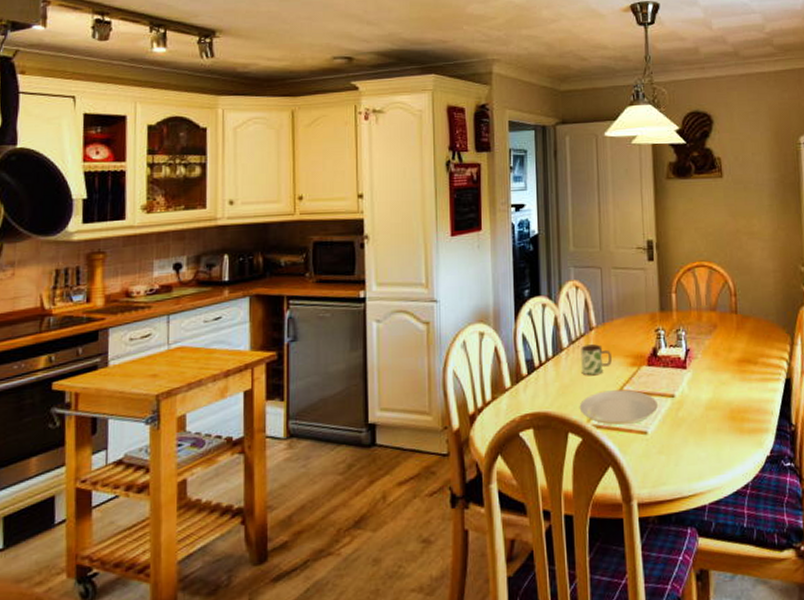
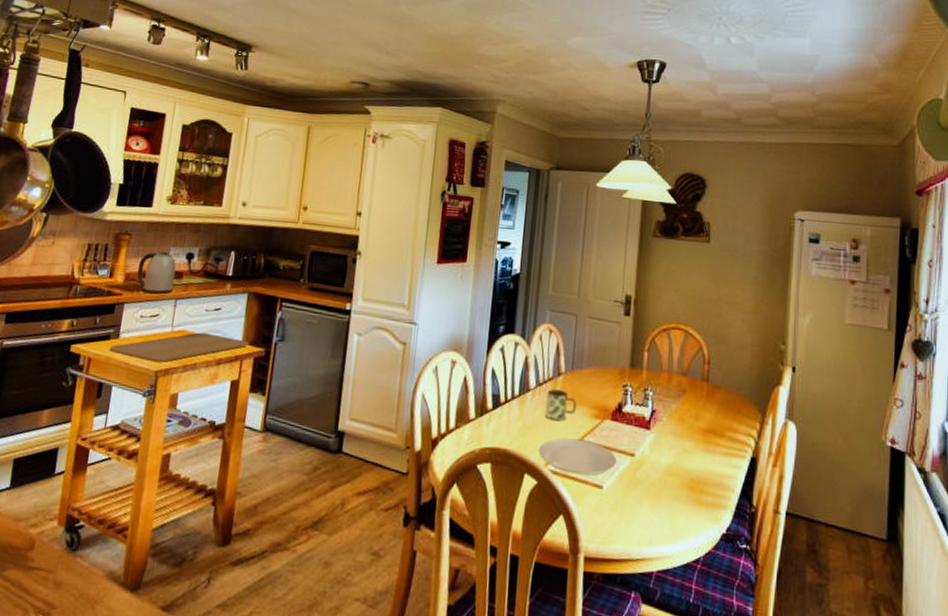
chopping board: none [98,345,258,385] -> present [109,332,249,362]
kettle: none [118,266,163,314] -> present [137,252,176,295]

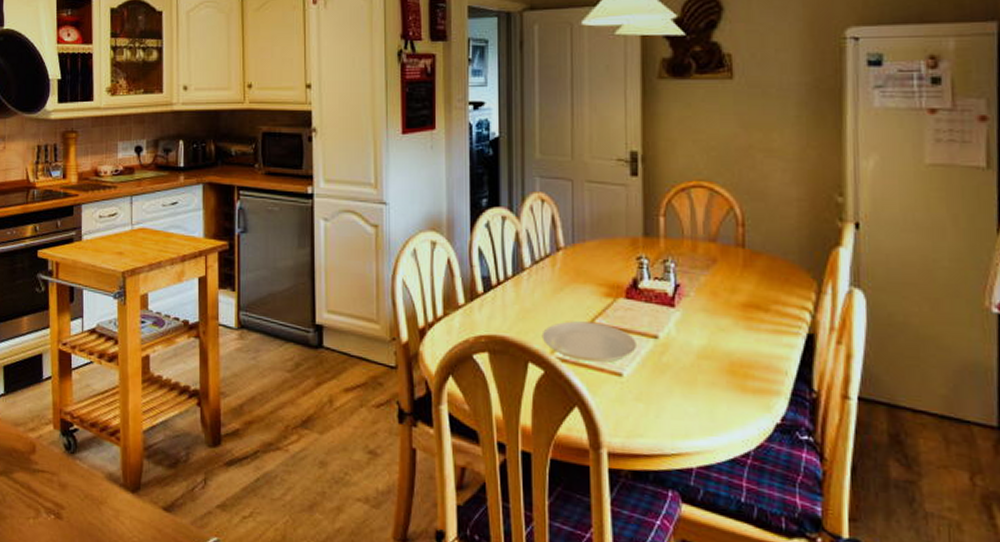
chopping board: present [109,332,249,362] -> none [74,229,211,262]
kettle: present [137,252,176,295] -> none [89,147,126,192]
mug: present [545,389,576,422] -> none [545,267,582,303]

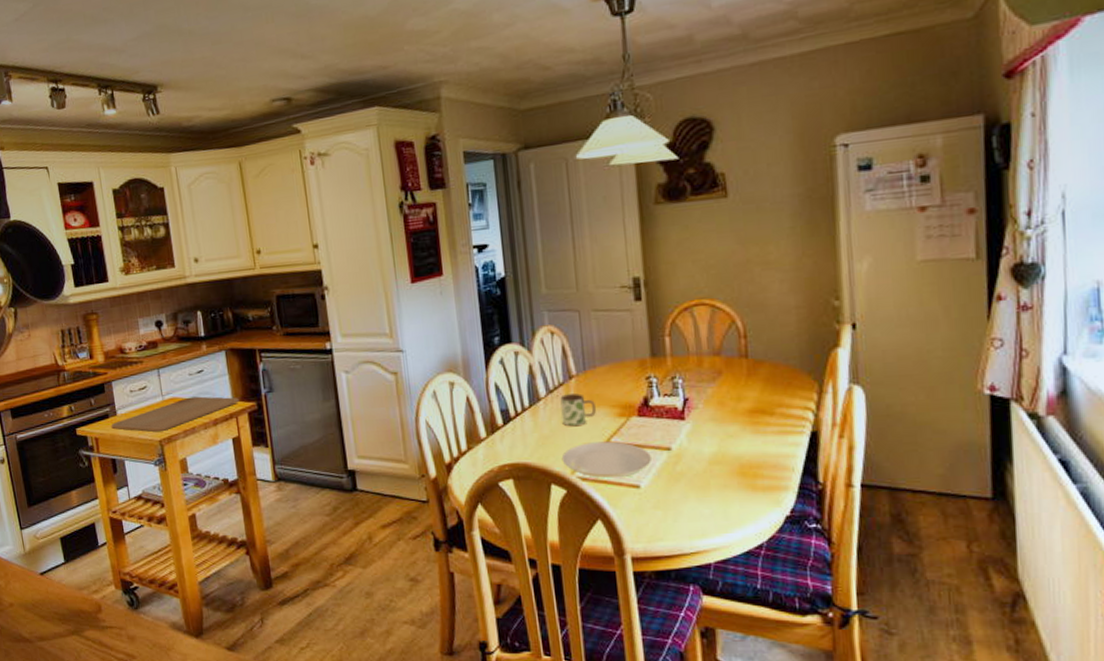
chopping board: none [74,229,211,262] -> present [111,396,239,432]
mug: none [545,267,582,303] -> present [560,393,596,427]

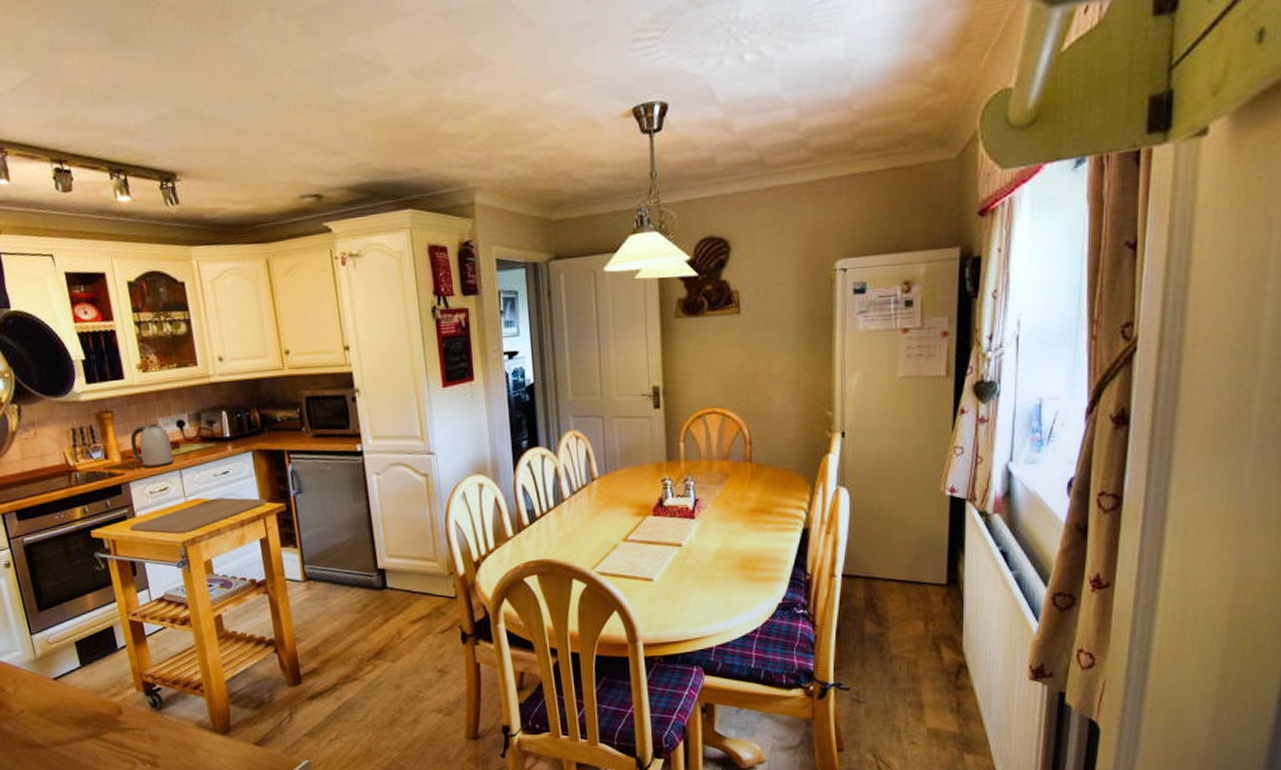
kettle: none [113,324,152,368] -> present [130,424,174,469]
mug: present [560,393,596,427] -> none [583,495,615,526]
plate: present [561,441,651,479] -> none [582,538,664,573]

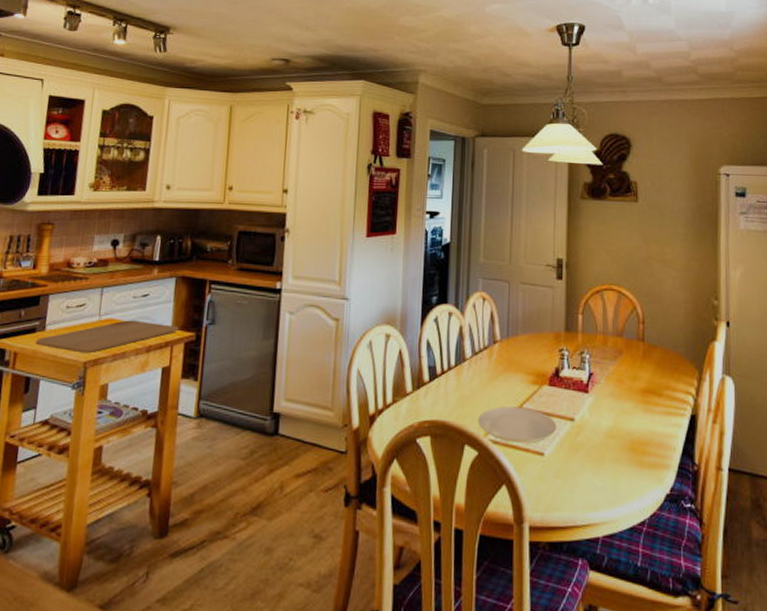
kettle: present [130,424,174,469] -> none [61,240,101,284]
plate: none [582,538,664,573] -> present [477,406,556,444]

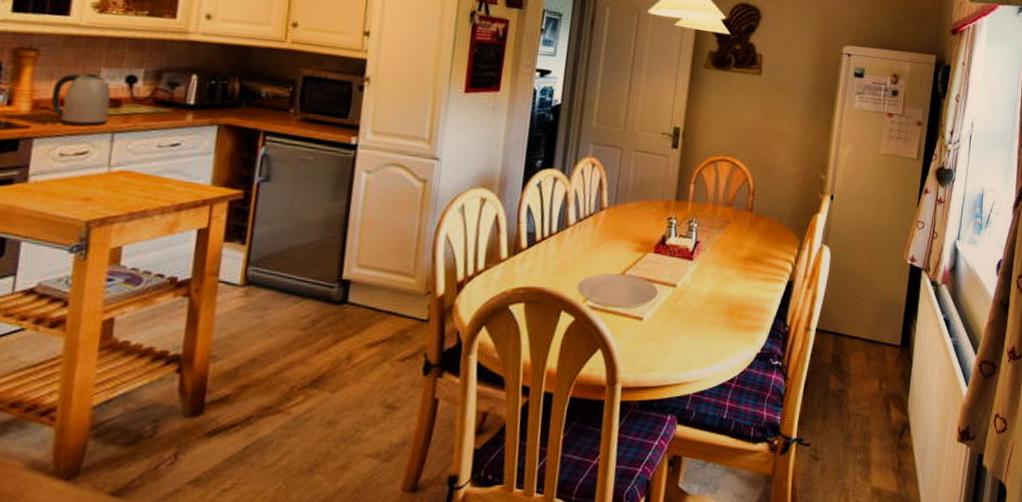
chopping board: present [35,320,179,352] -> none [13,173,221,210]
kettle: none [61,240,101,284] -> present [50,73,111,128]

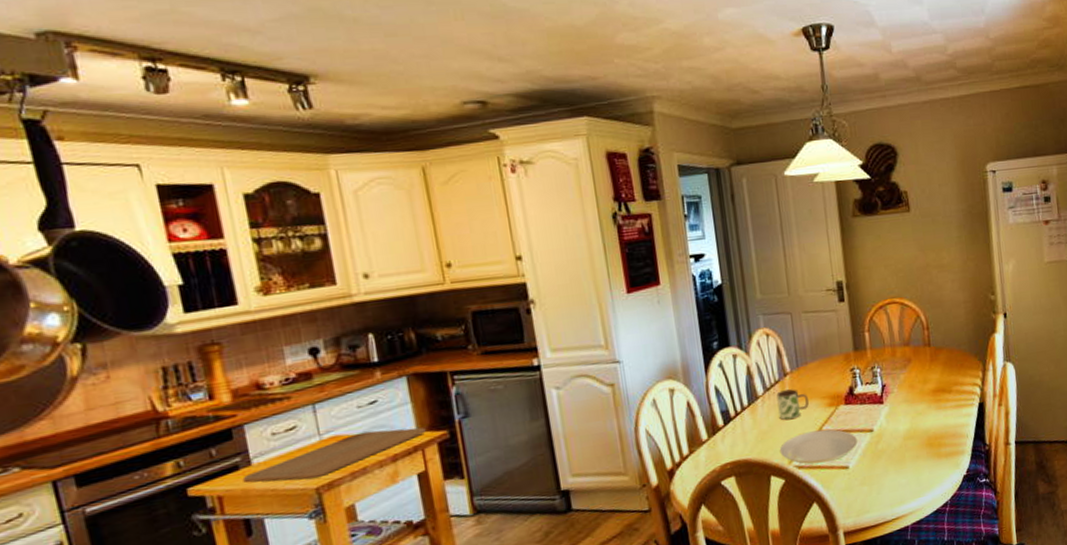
chopping board: none [13,173,221,210] -> present [242,427,426,483]
kettle: present [50,73,111,128] -> none [245,353,305,407]
mug: none [585,224,619,257] -> present [776,389,809,421]

